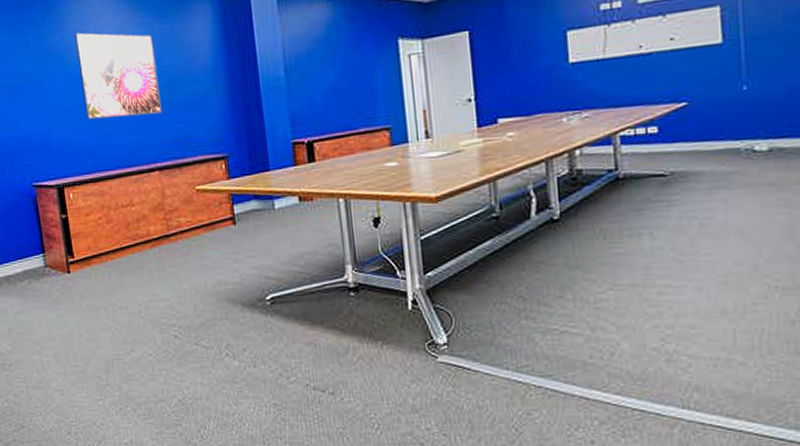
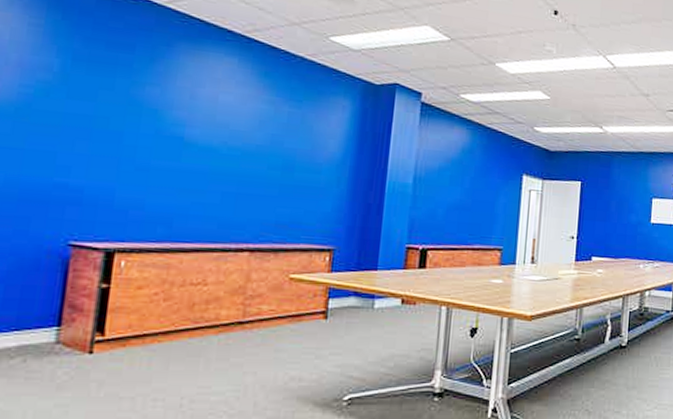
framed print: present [74,32,162,120] -> none [171,91,279,195]

